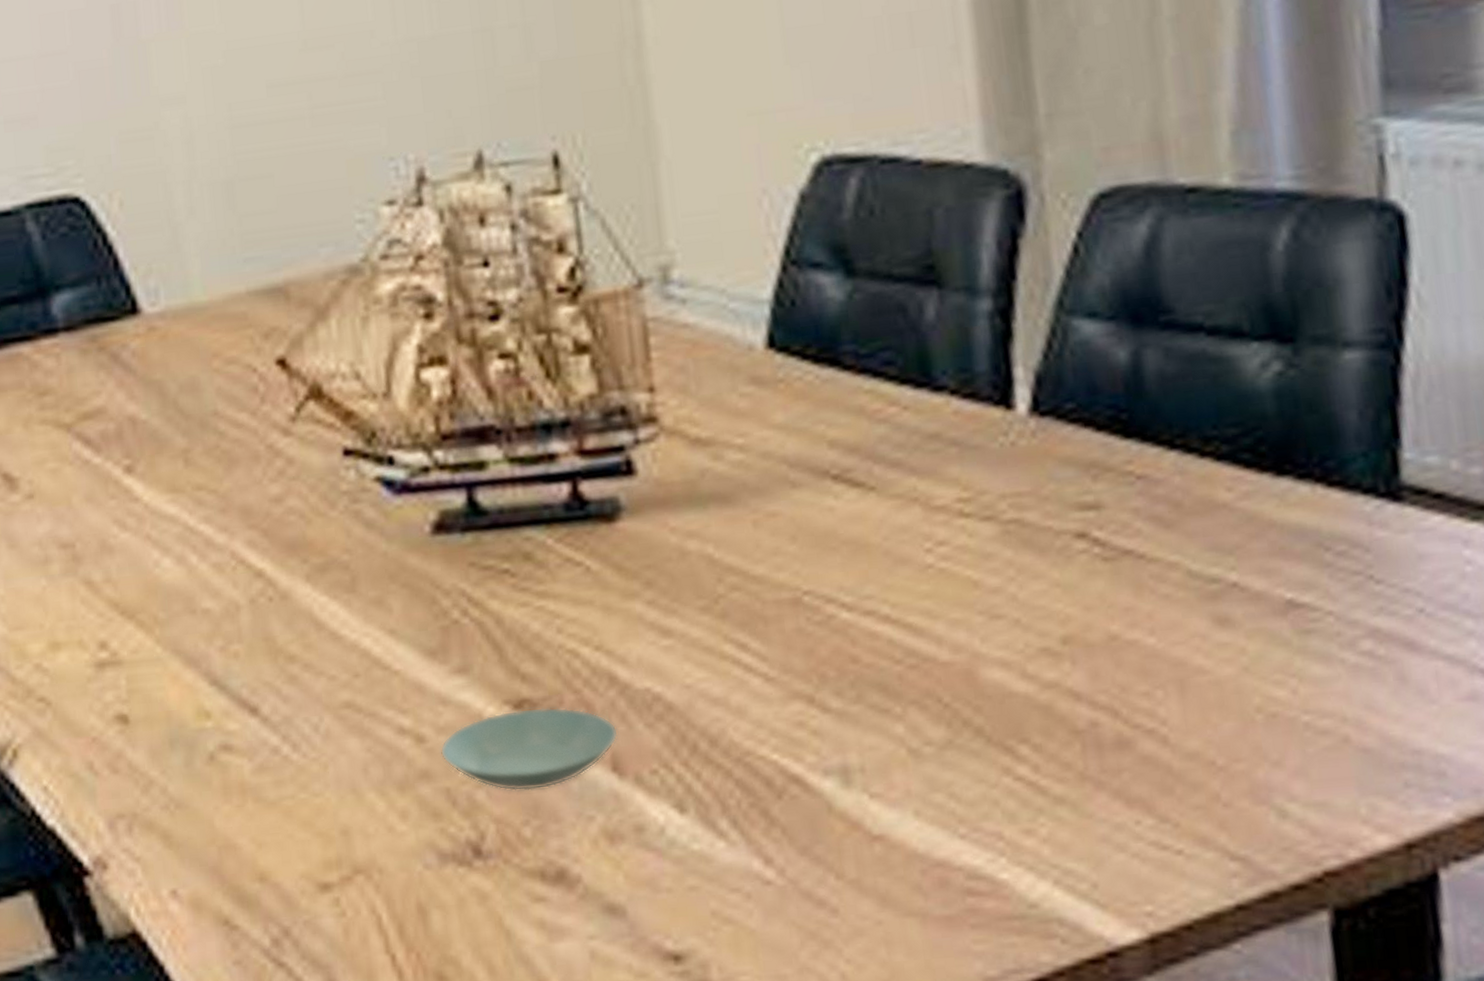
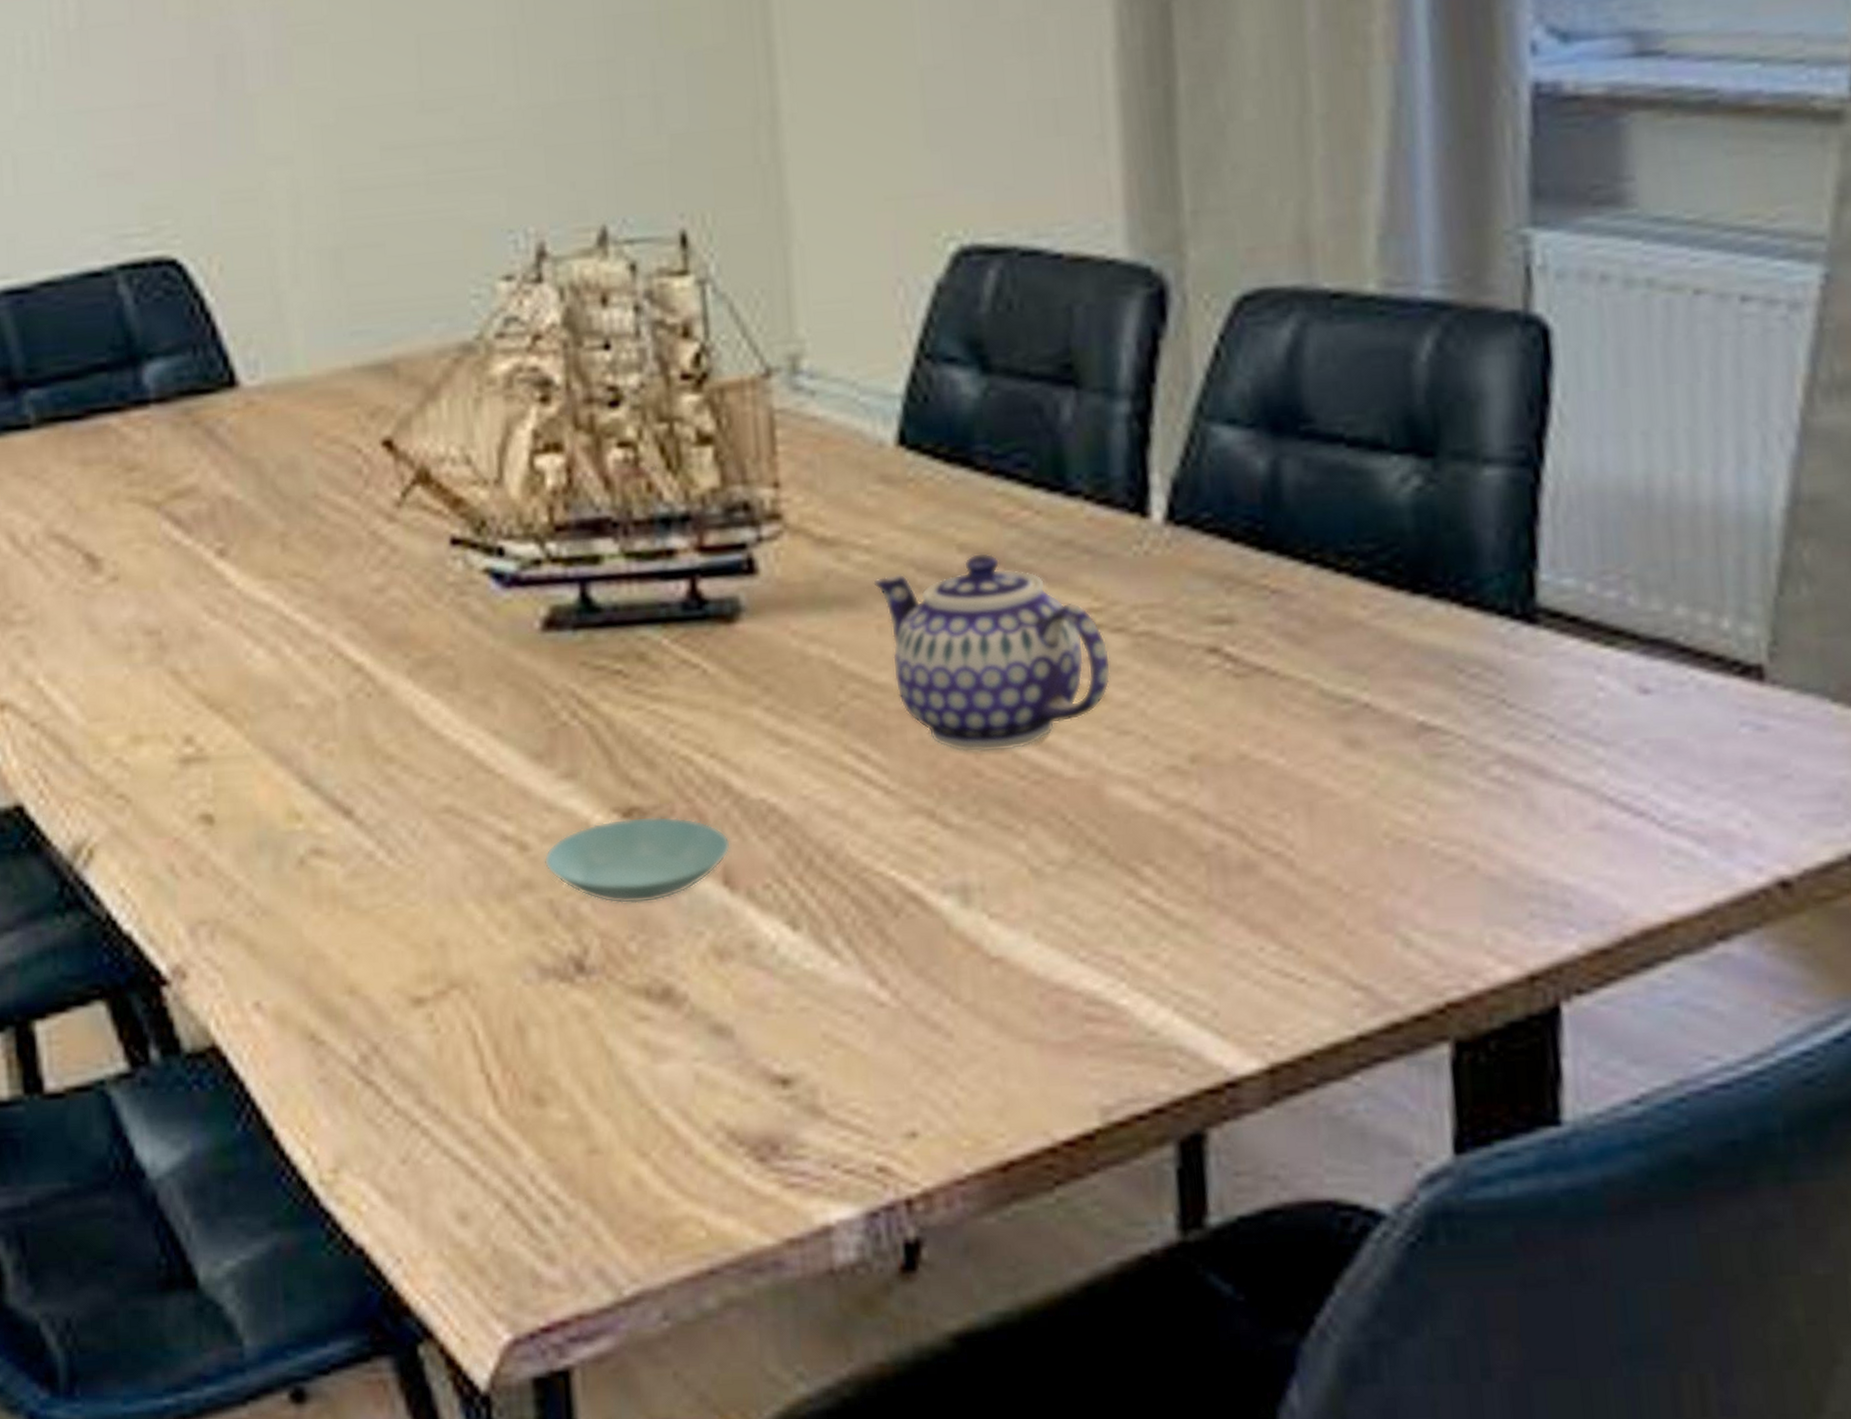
teapot: none [748,448,982,640] -> present [873,552,1111,753]

